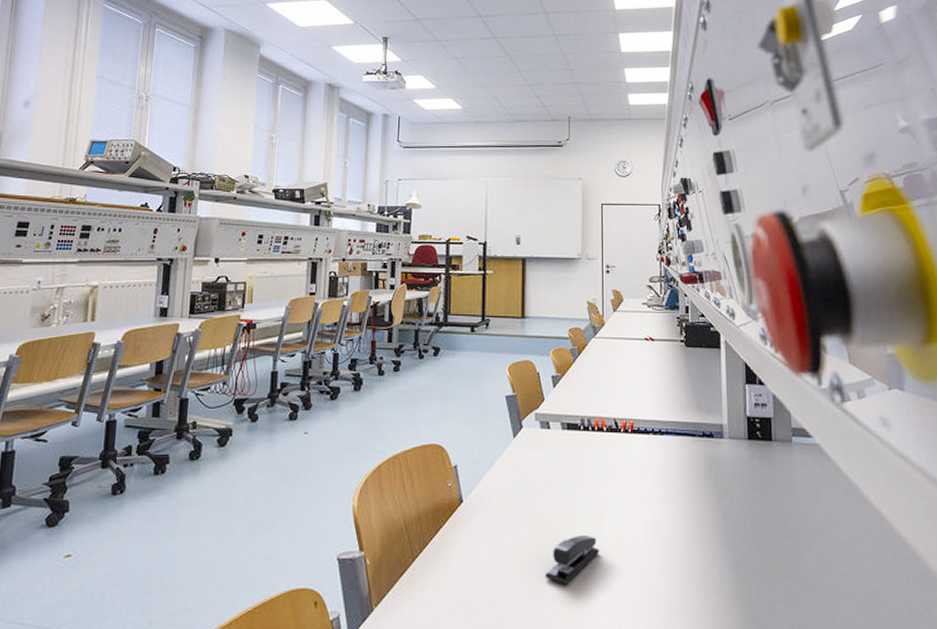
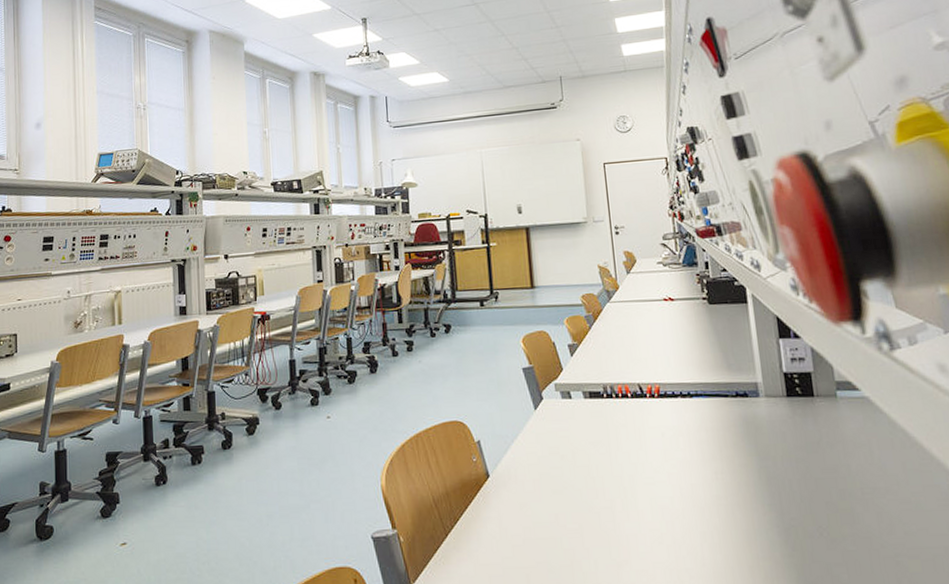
stapler: present [544,534,600,584] -> none [580,503,636,555]

